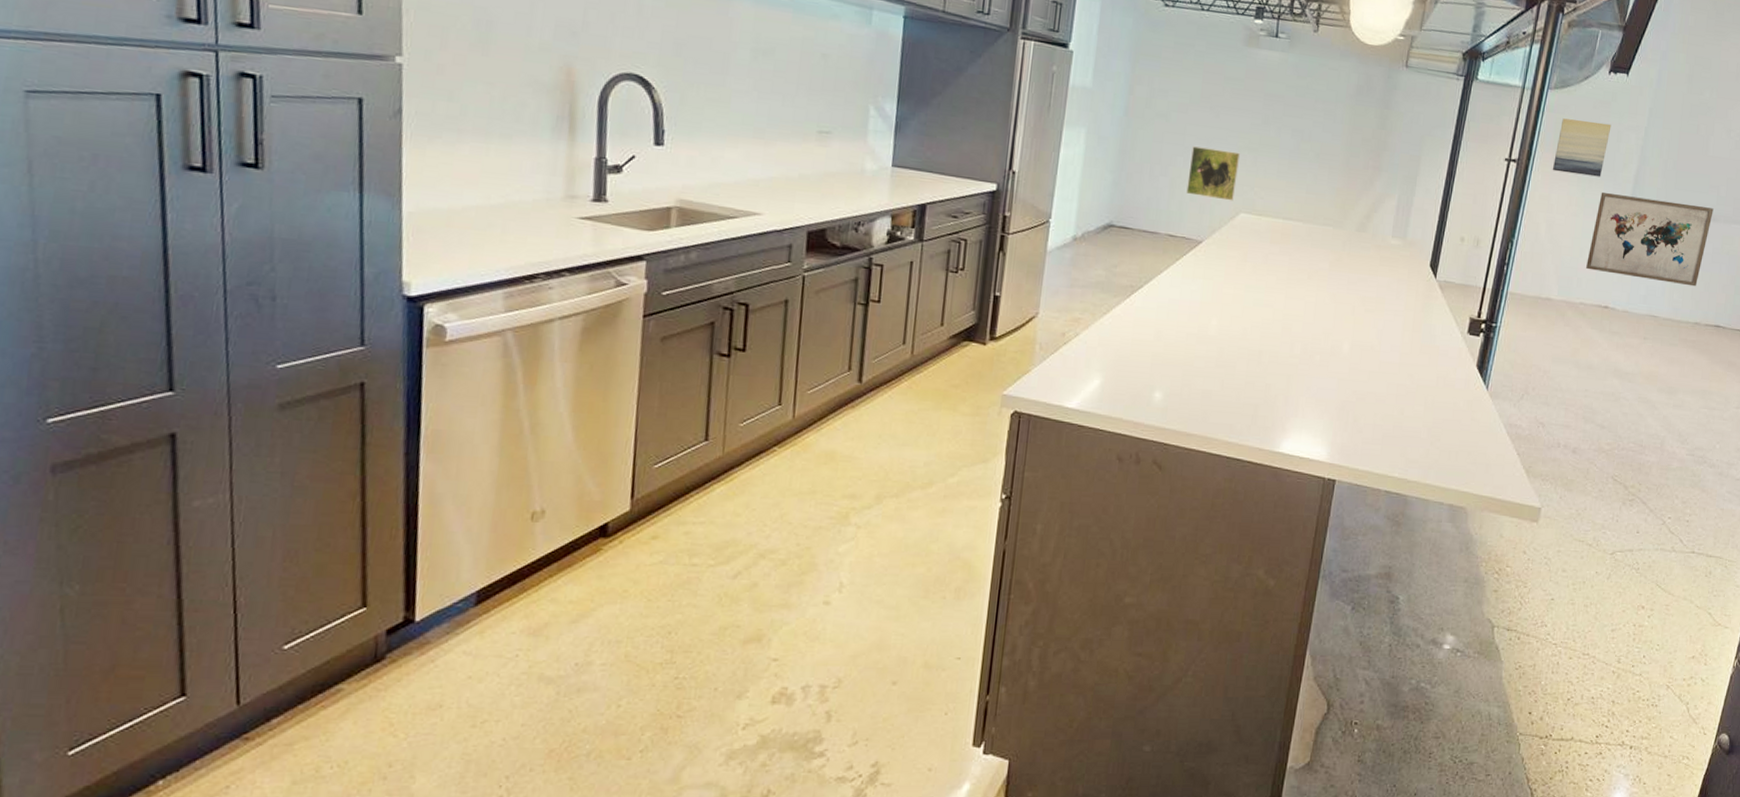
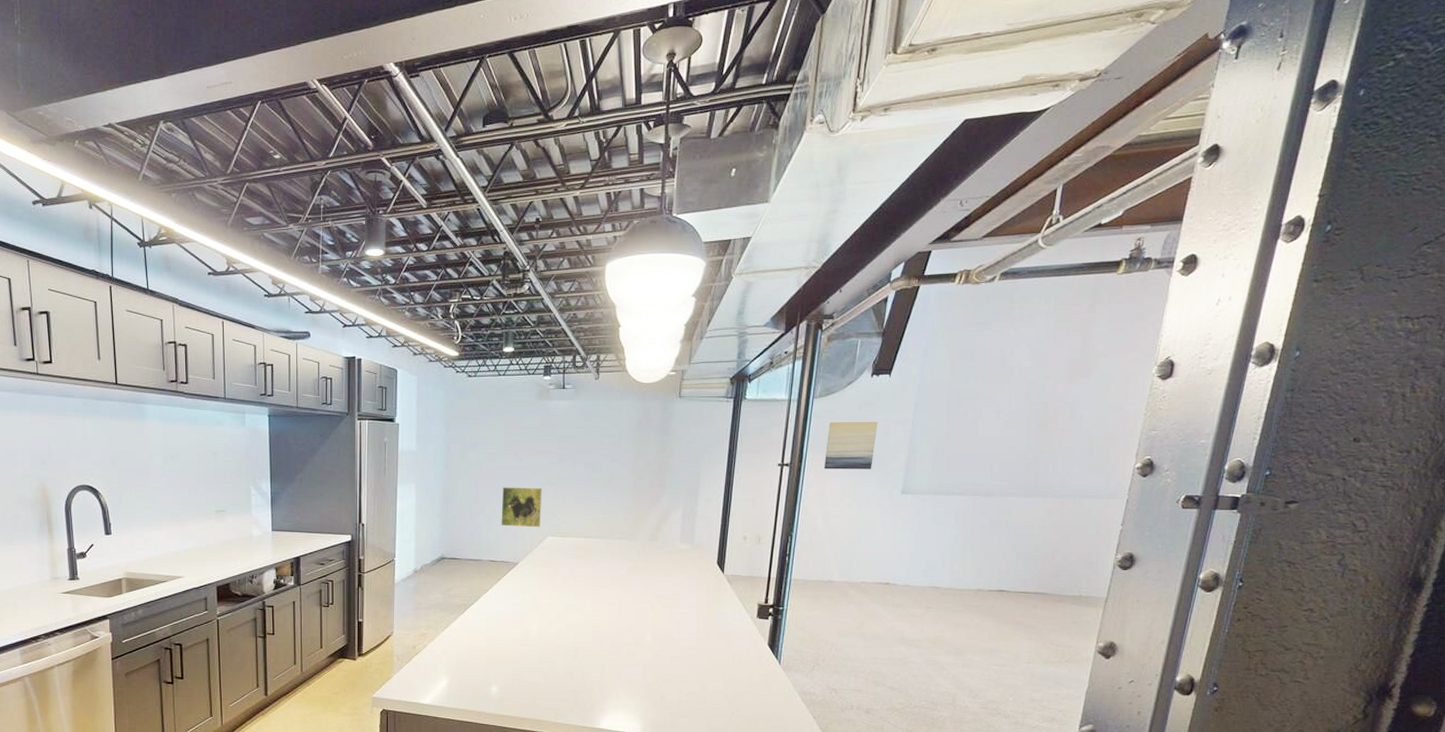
wall art: present [1586,191,1714,287] -> none [864,482,988,557]

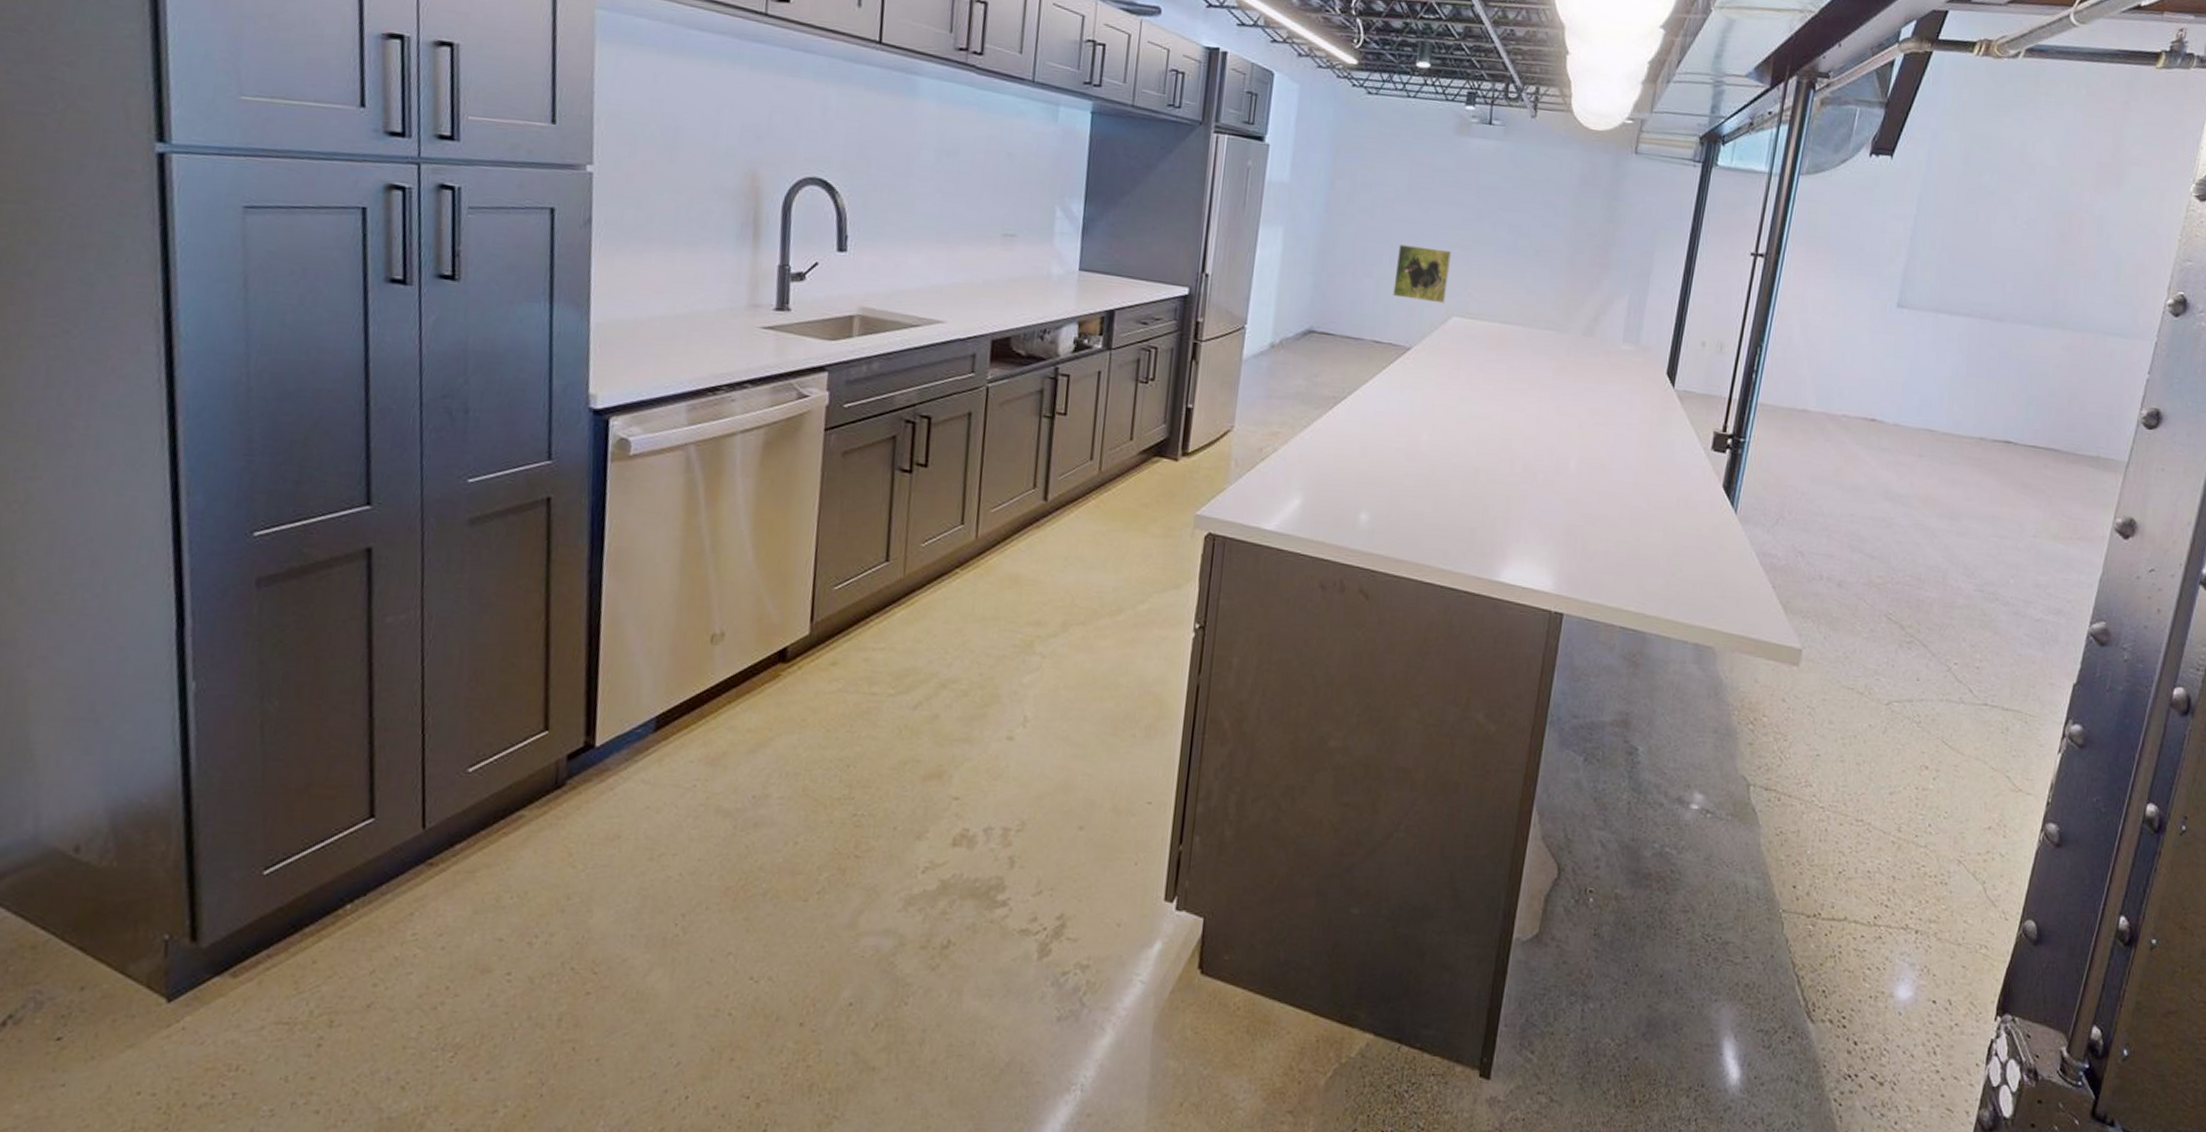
wall art: present [823,421,878,470] -> none [1805,207,1874,273]

